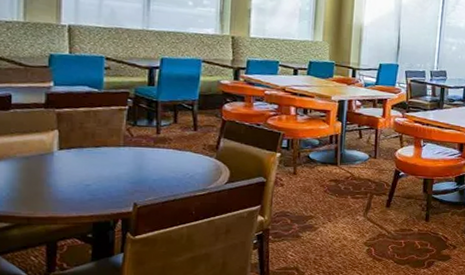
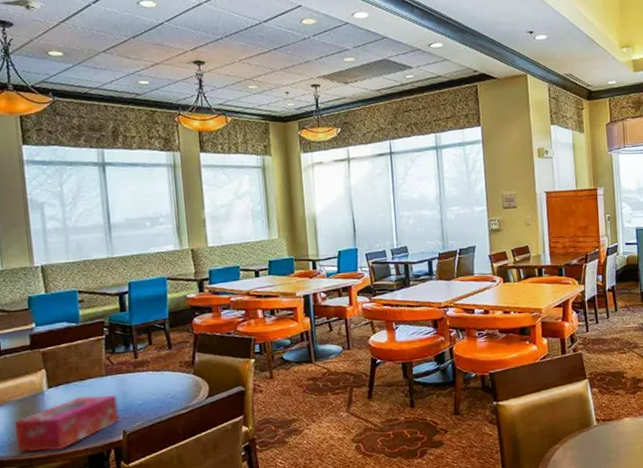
tissue box: none [15,162,132,213] -> present [14,394,119,452]

